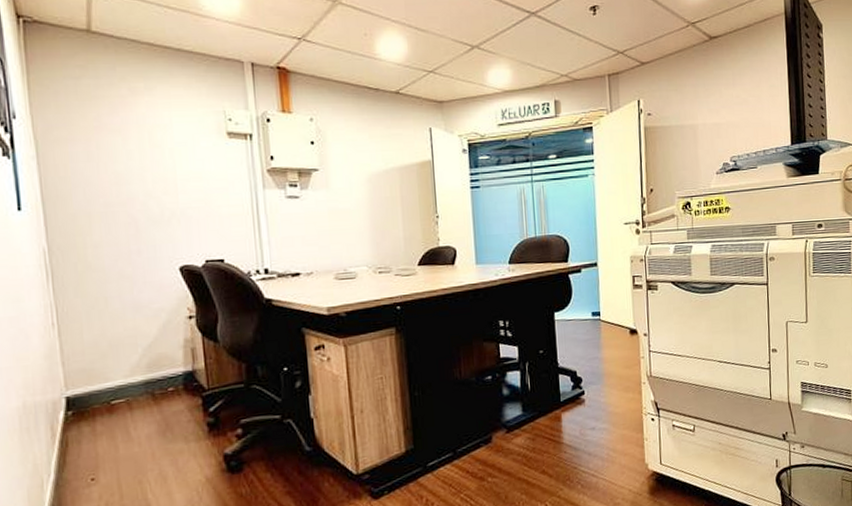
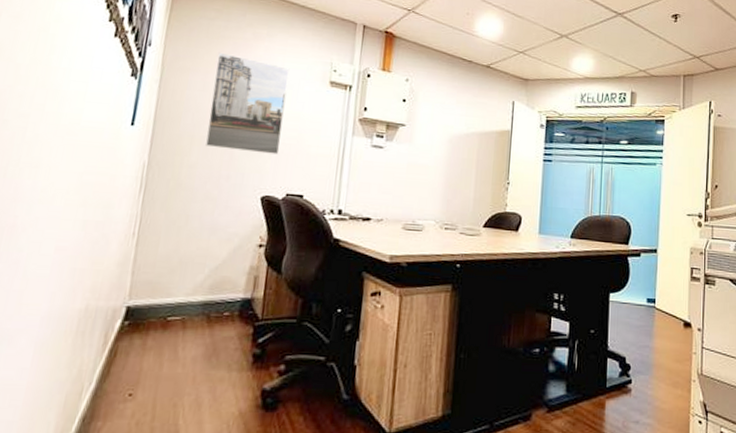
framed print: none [95,115,188,223] -> present [205,52,290,155]

